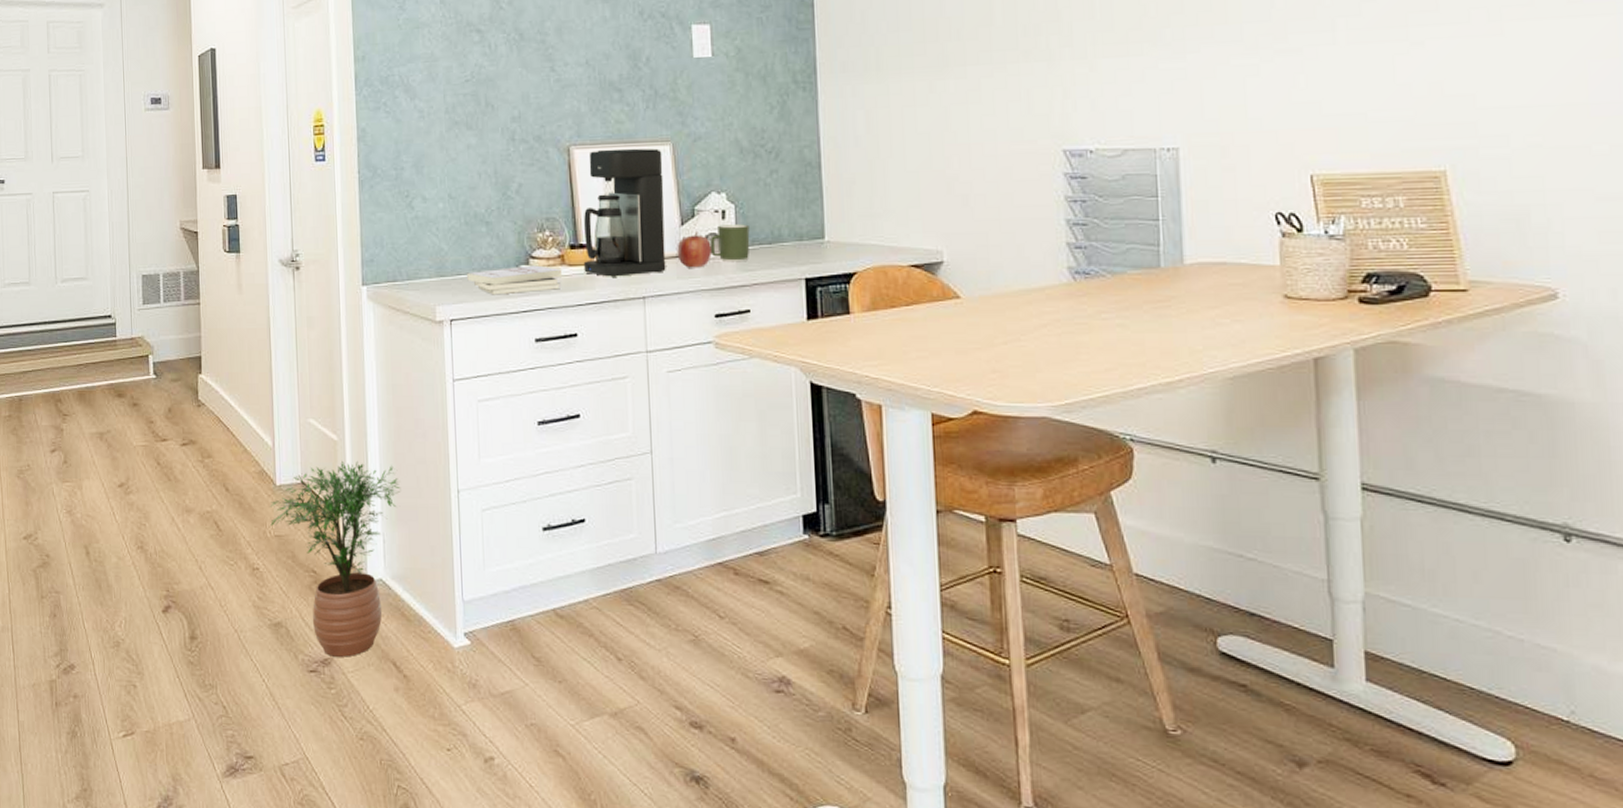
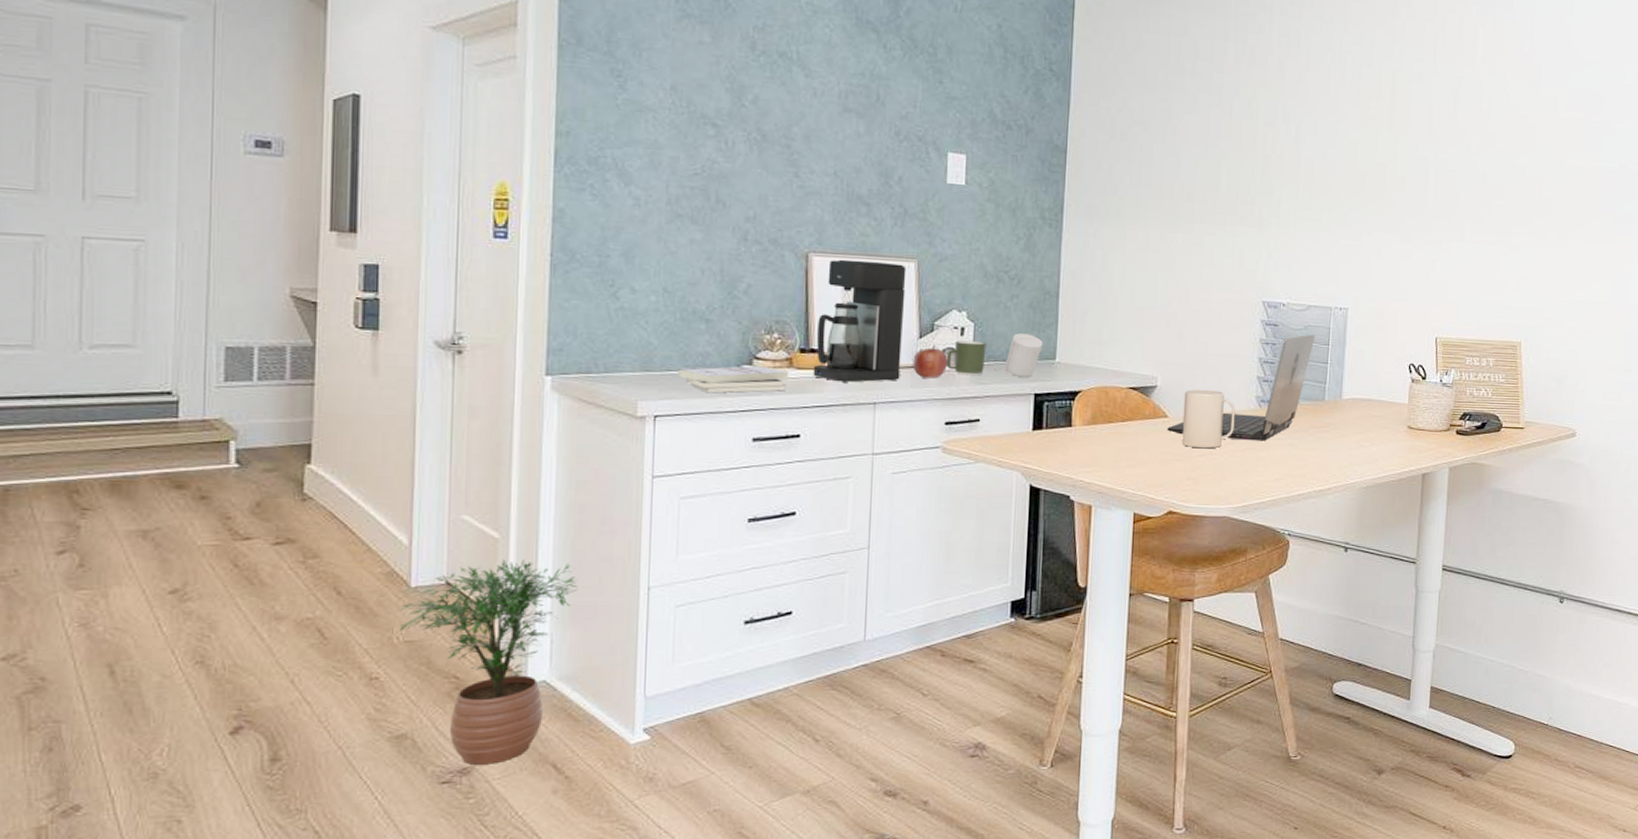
canister: none [760,210,809,262] -> present [994,332,1043,378]
laptop computer: none [961,185,1139,323] -> present [1167,334,1316,441]
mug: none [977,262,1045,334] -> present [1181,389,1236,449]

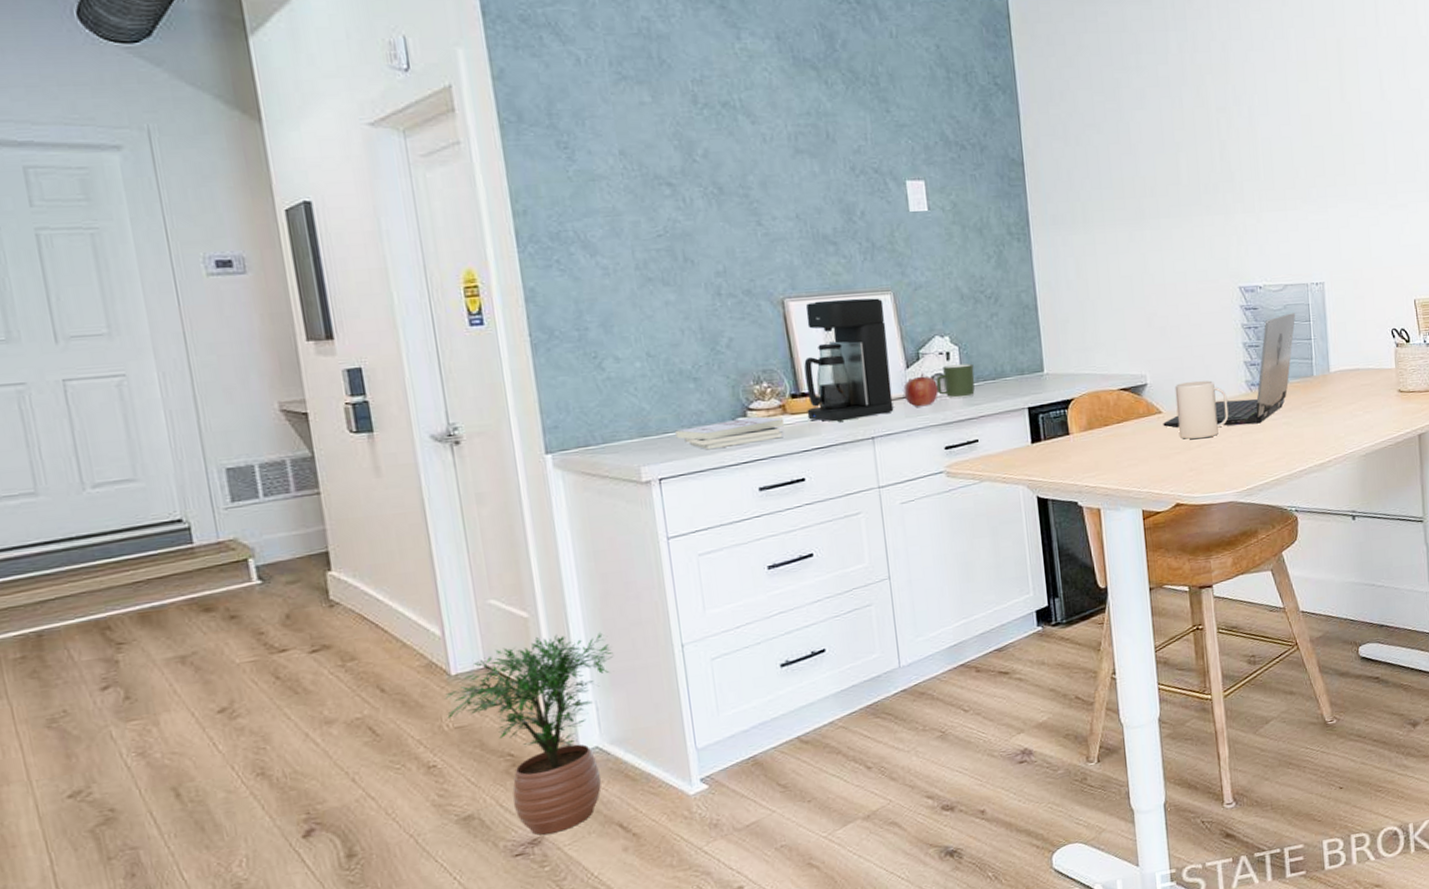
canister: present [994,332,1043,378] -> none [985,348,1030,394]

